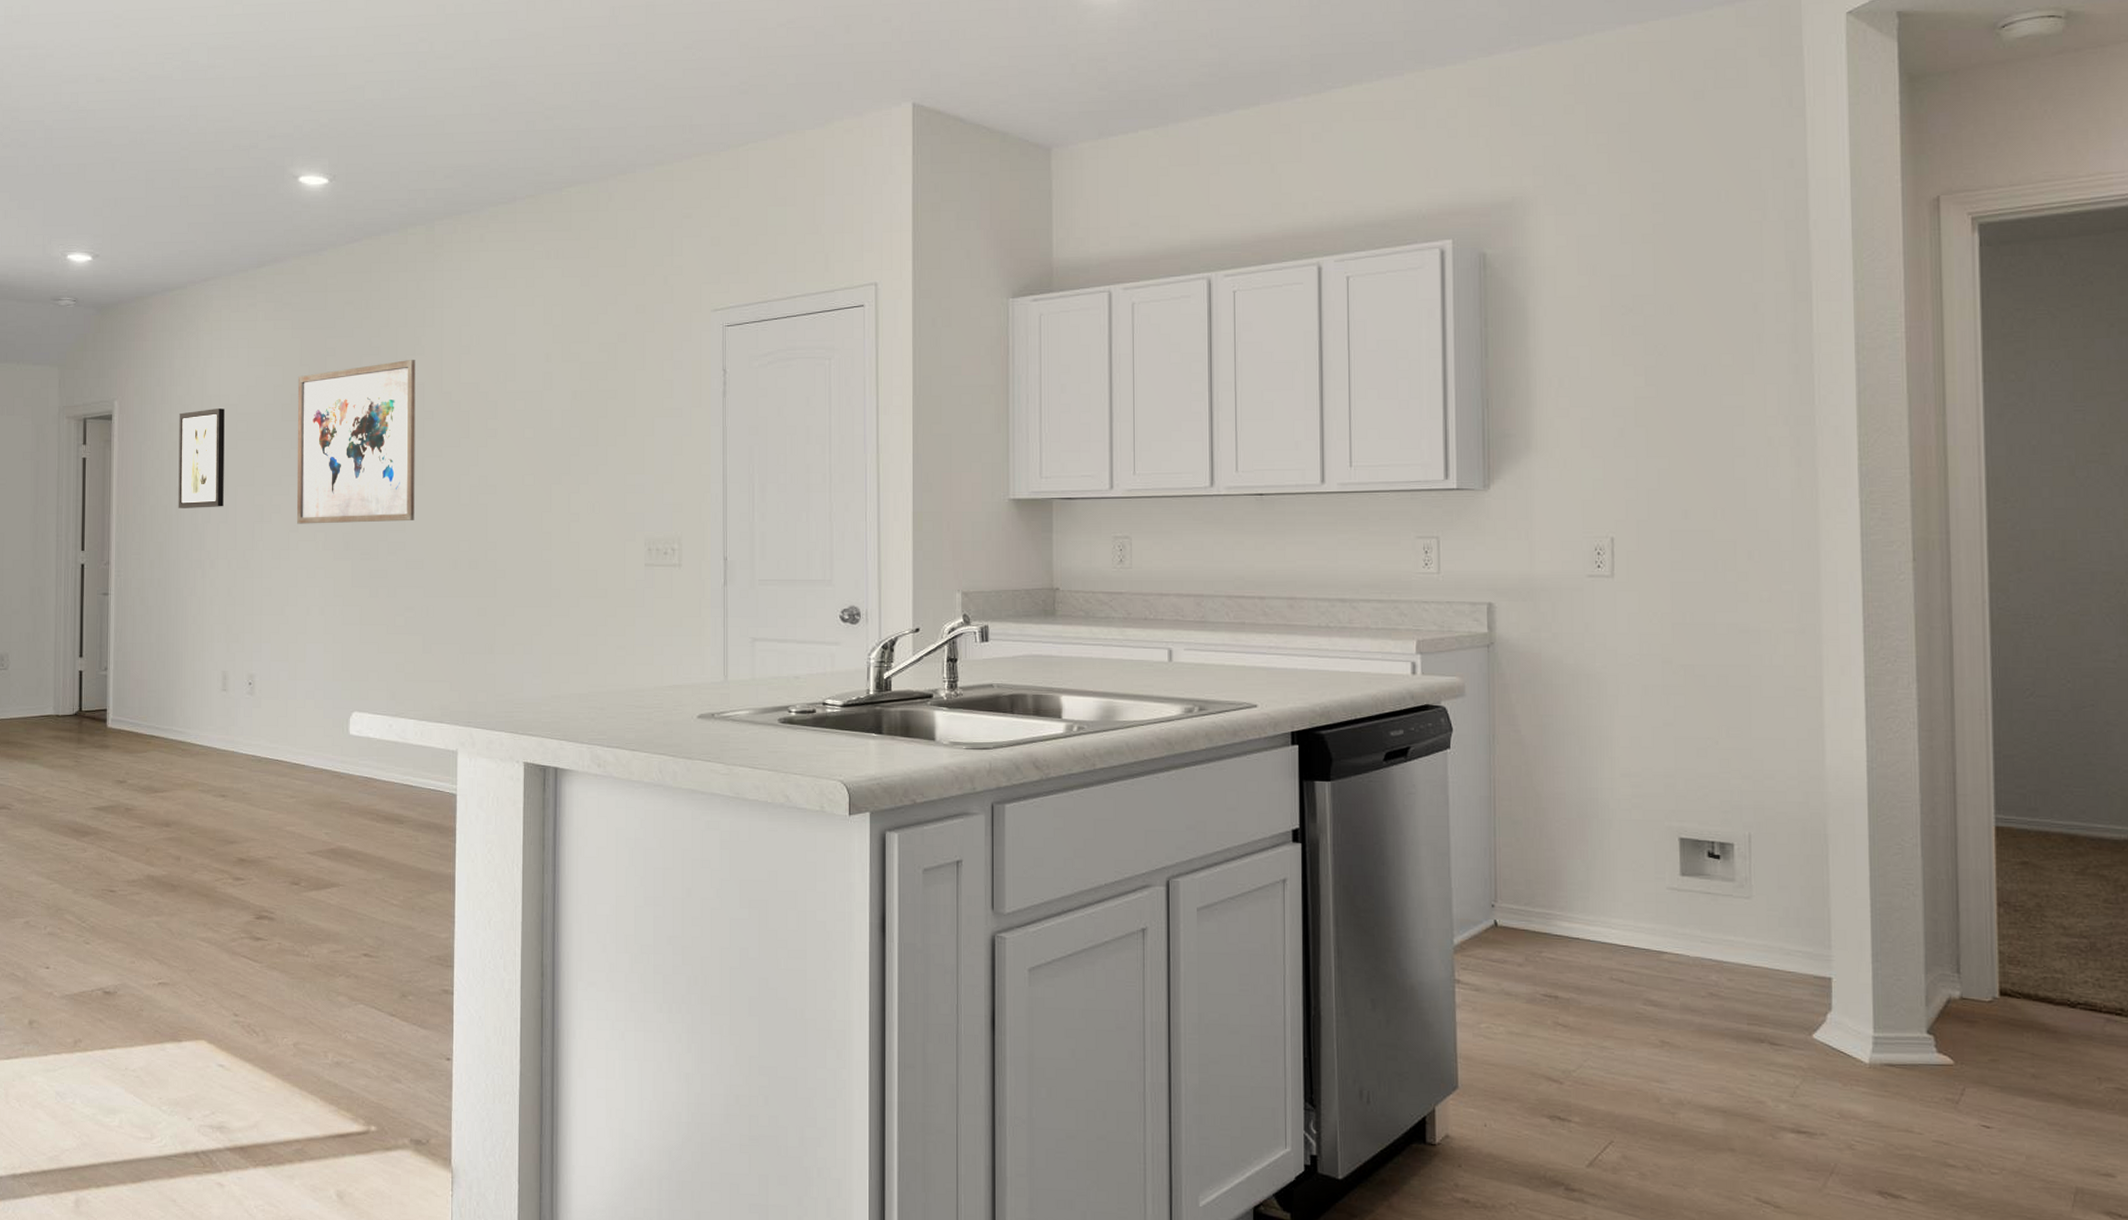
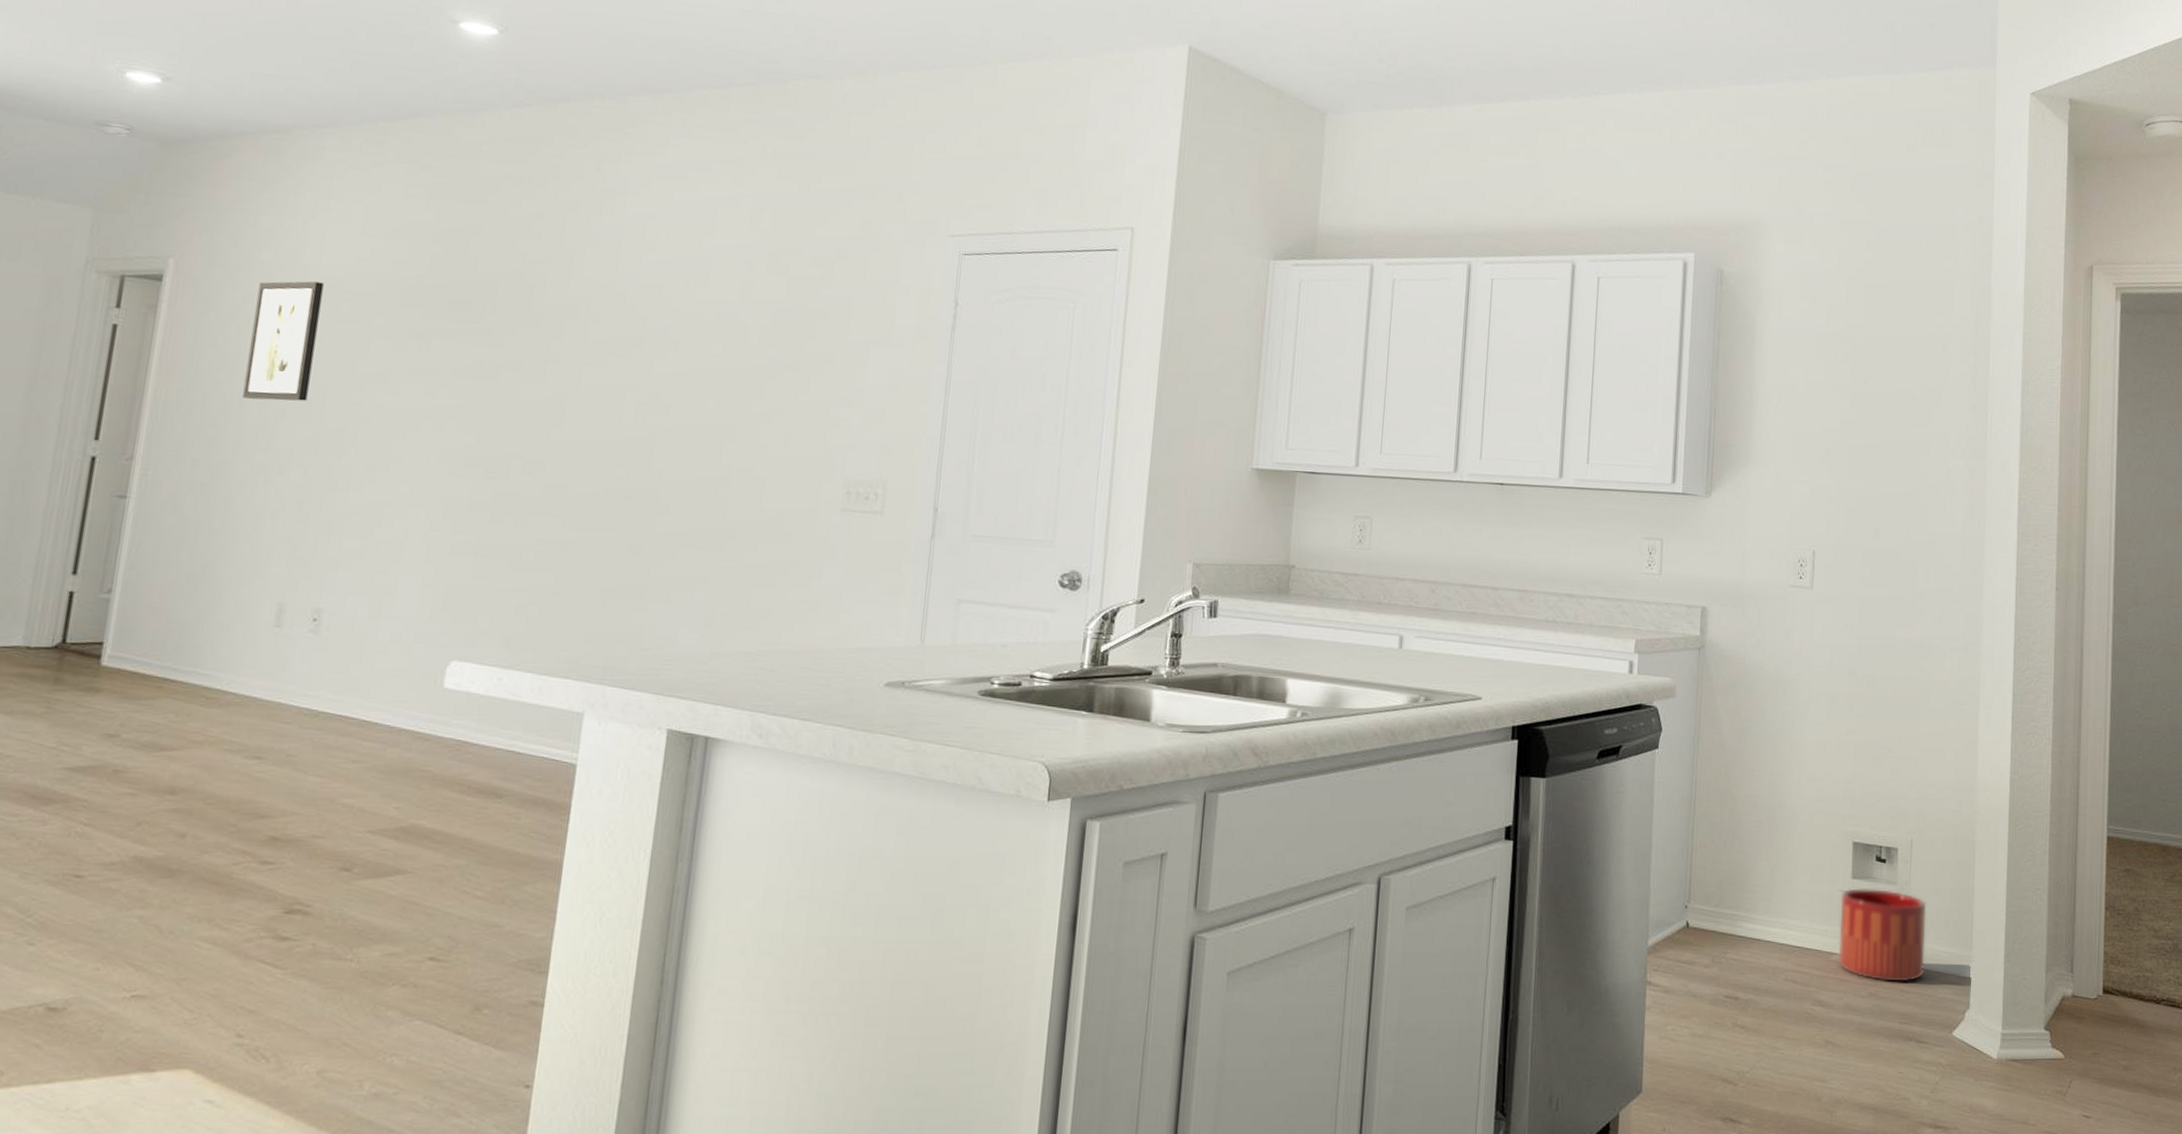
wall art: present [296,359,416,524] -> none [404,249,585,438]
planter: none [1669,885,1774,982] -> present [1838,888,1927,982]

